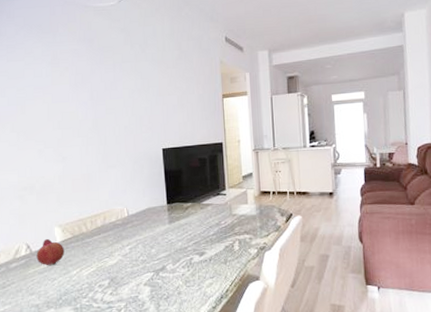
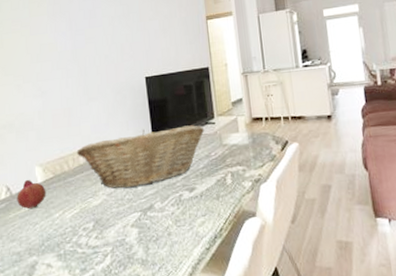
fruit basket: none [94,195,216,250] -> present [76,125,205,189]

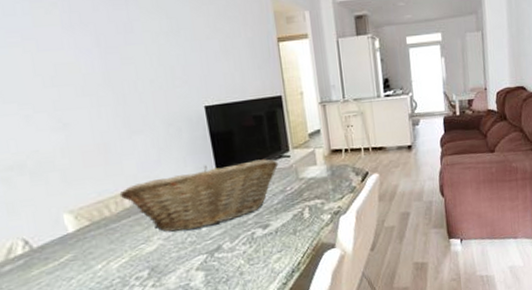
fruit: present [17,179,46,209] -> none [40,229,82,263]

